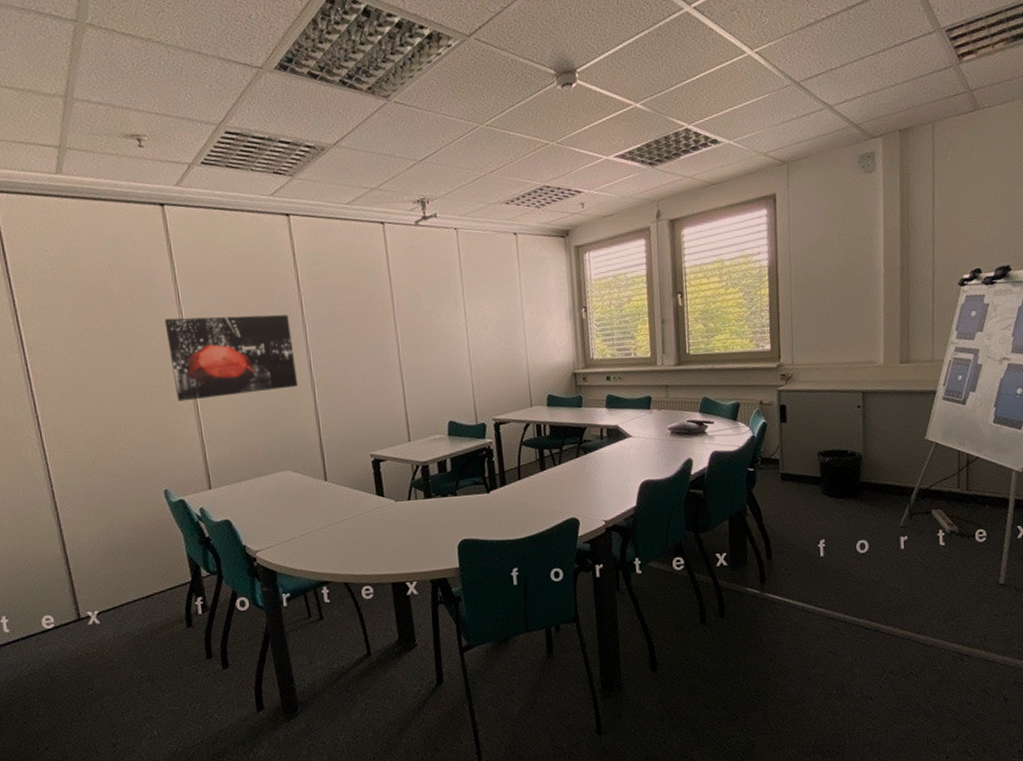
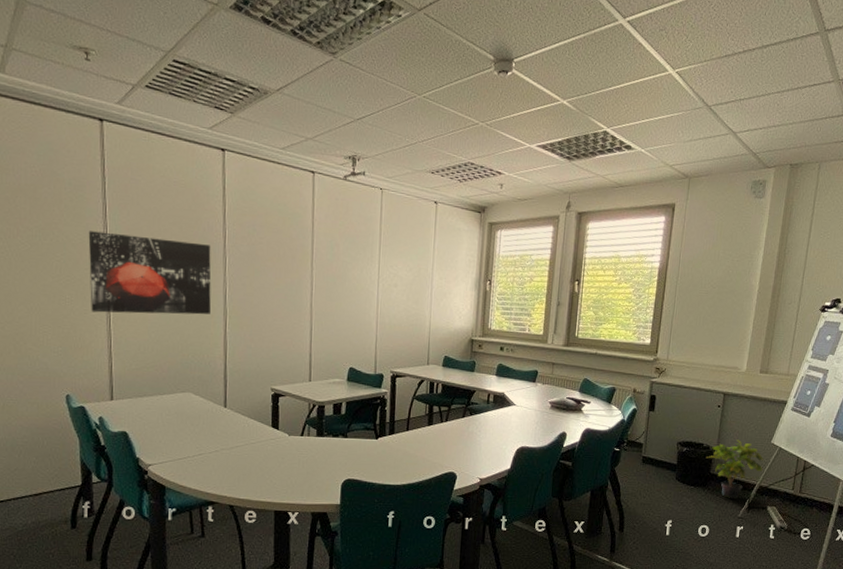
potted plant: none [853,440,920,508] -> present [706,439,764,499]

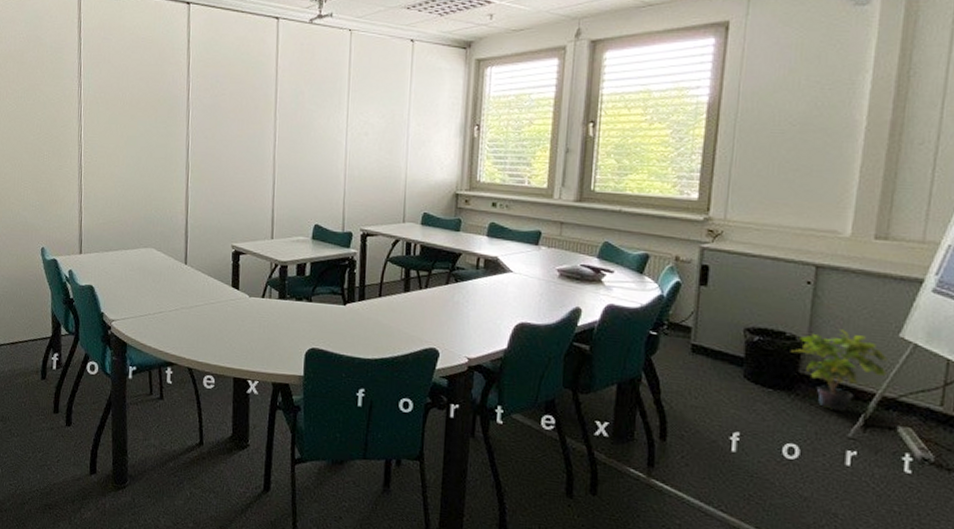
wall art: present [88,231,211,315] -> none [65,90,175,169]

